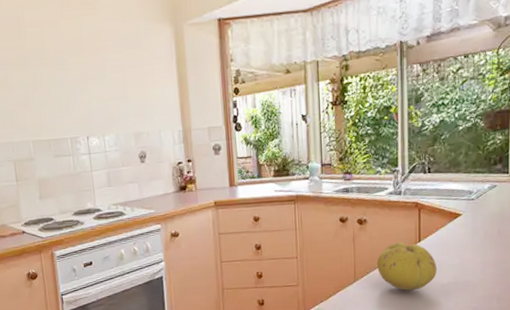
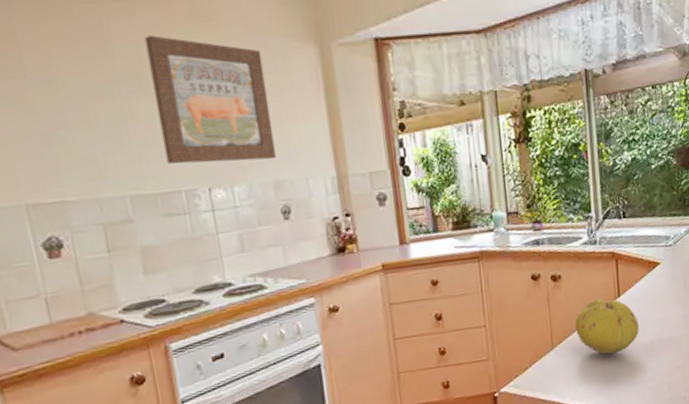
wall art: none [47,21,138,118] -> present [144,35,277,164]

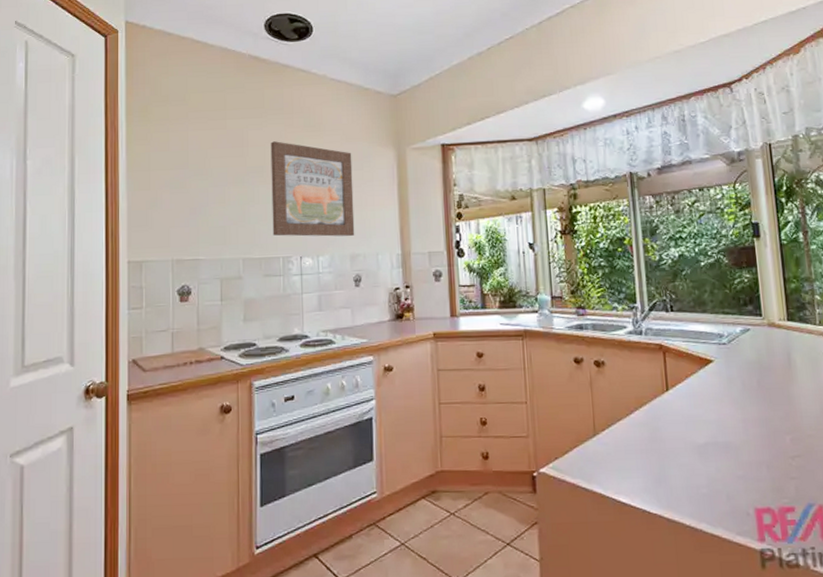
fruit: present [574,298,639,355] -> none [618,390,691,451]

